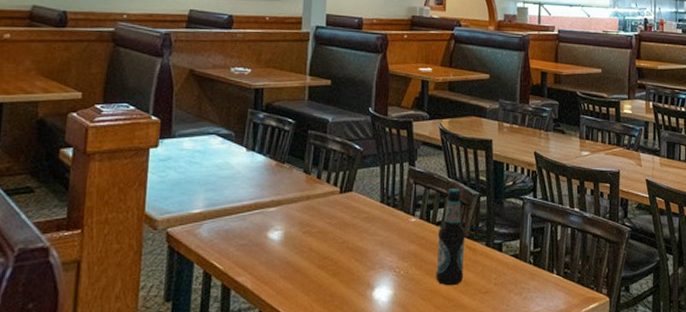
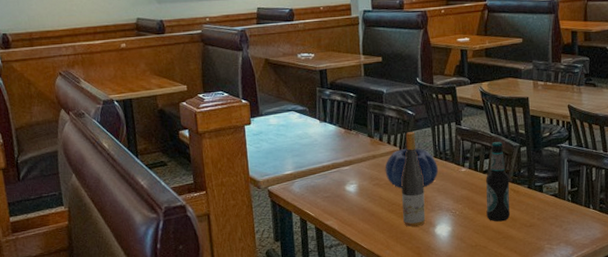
decorative bowl: none [319,189,384,238] -> present [385,148,439,188]
wine bottle: none [334,170,365,288] -> present [401,132,426,227]

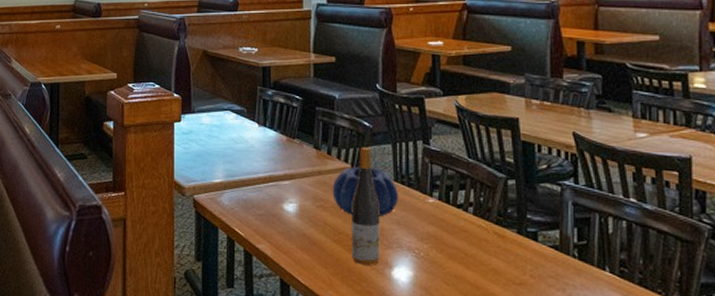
bottle: present [485,142,511,222] -> none [459,170,493,273]

